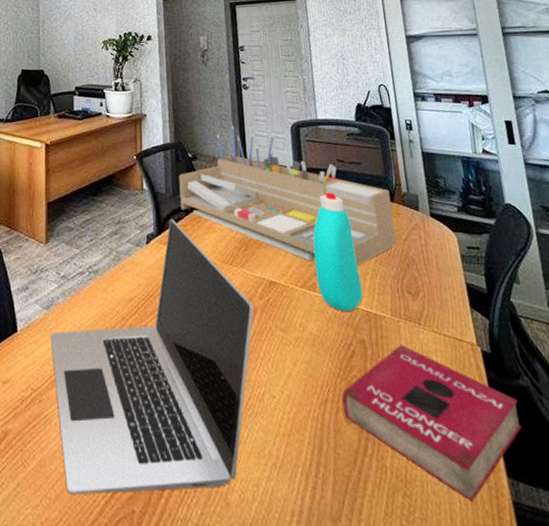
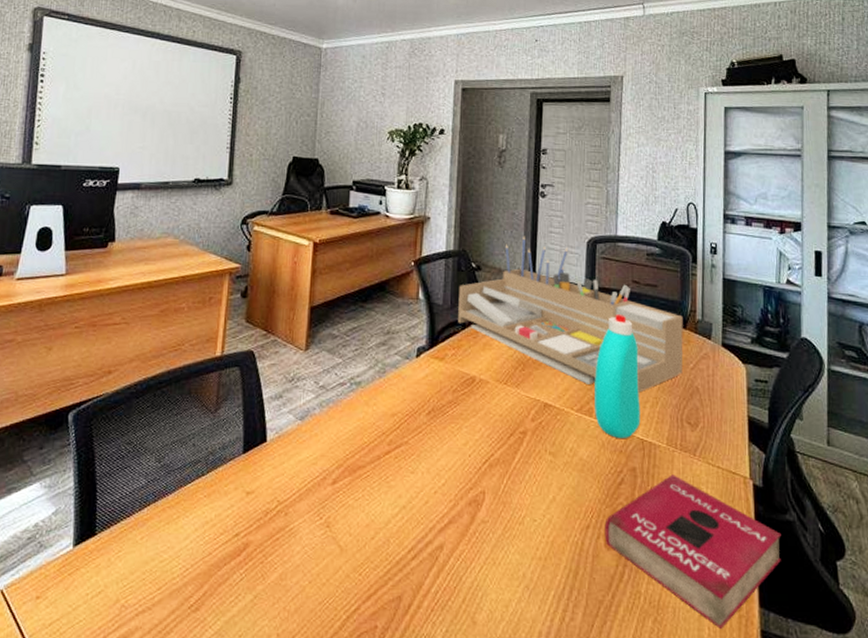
laptop: present [50,218,255,494] -> none [302,332,525,608]

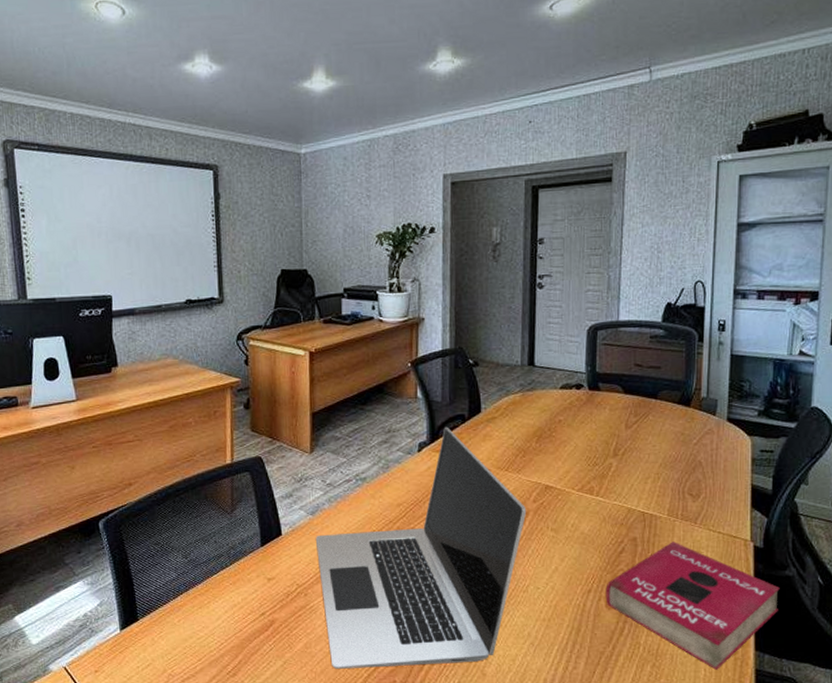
laptop: none [302,332,525,608] -> present [315,426,527,669]
desk organizer: present [458,235,684,393] -> none [457,328,687,470]
bottle: present [595,314,641,438] -> none [596,398,642,512]

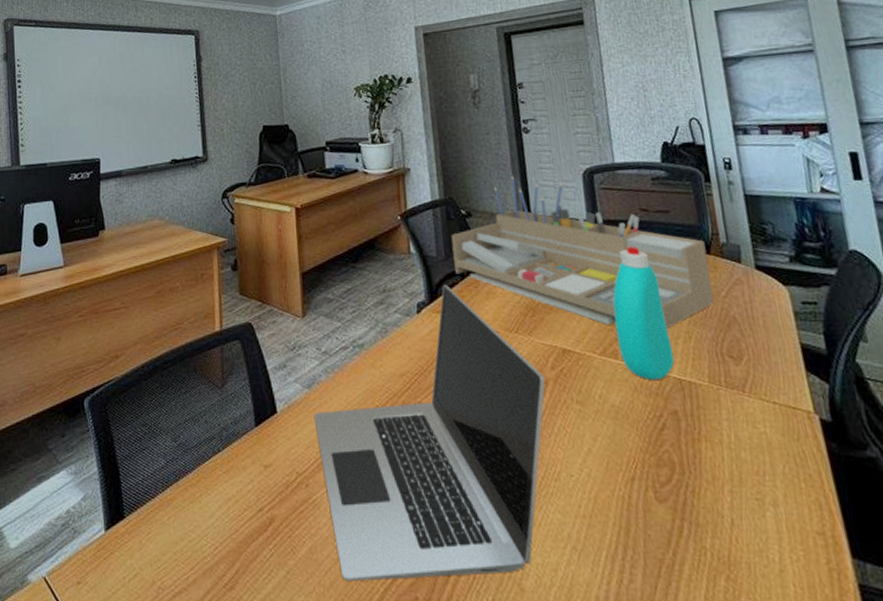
desk organizer: none [457,328,687,470] -> present [451,175,714,329]
bottle: none [596,398,642,512] -> present [613,246,675,380]
book: present [605,541,780,671] -> none [651,415,869,586]

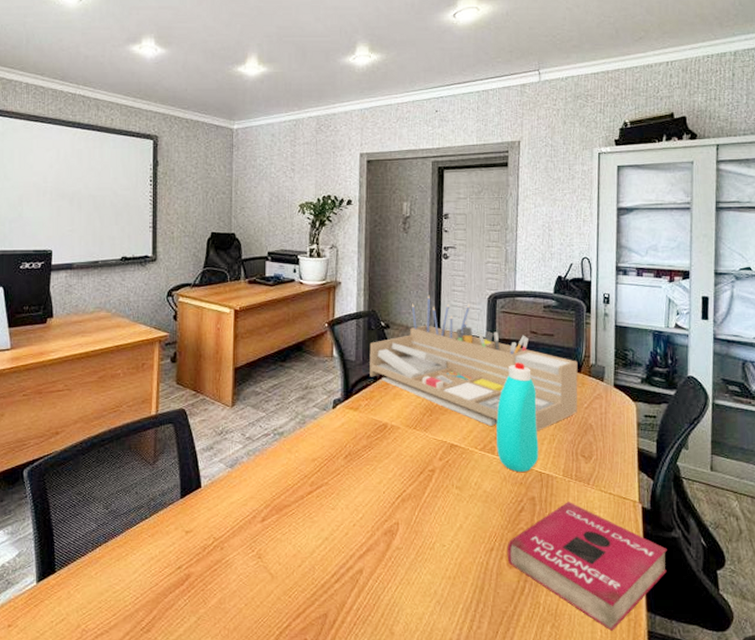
laptop: present [313,284,546,581] -> none [233,385,434,626]
book: none [651,415,869,586] -> present [507,502,667,632]

